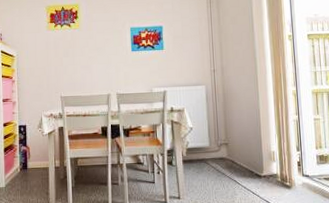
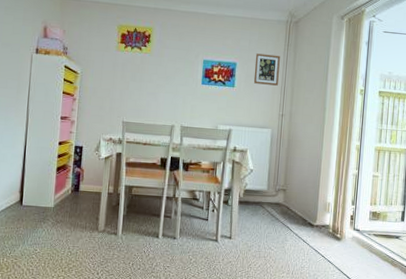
picture frame: none [180,13,206,44] -> present [253,53,280,86]

